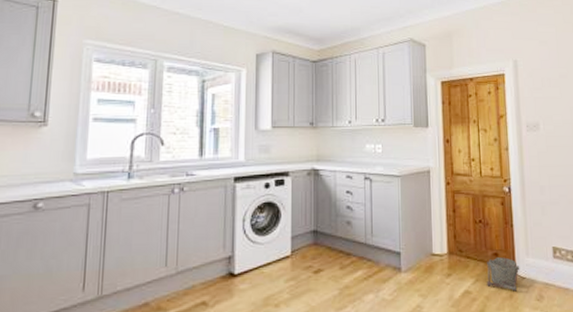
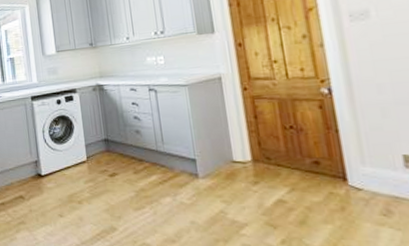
bucket: present [486,257,520,292] -> none [303,166,354,204]

